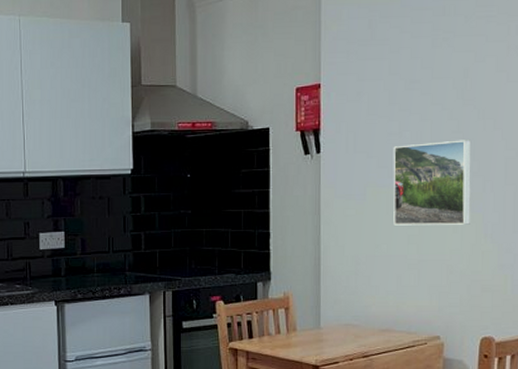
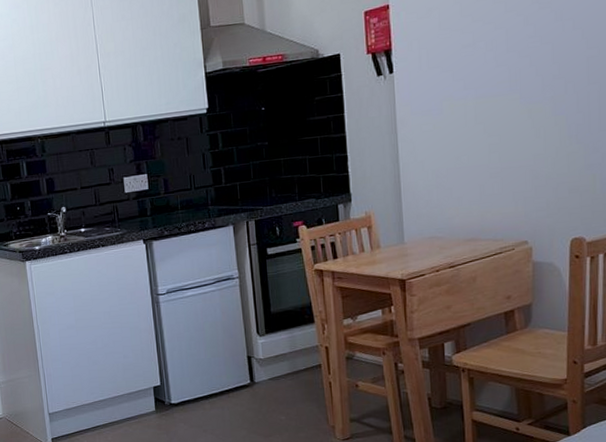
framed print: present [393,140,472,226] -> none [468,43,553,137]

